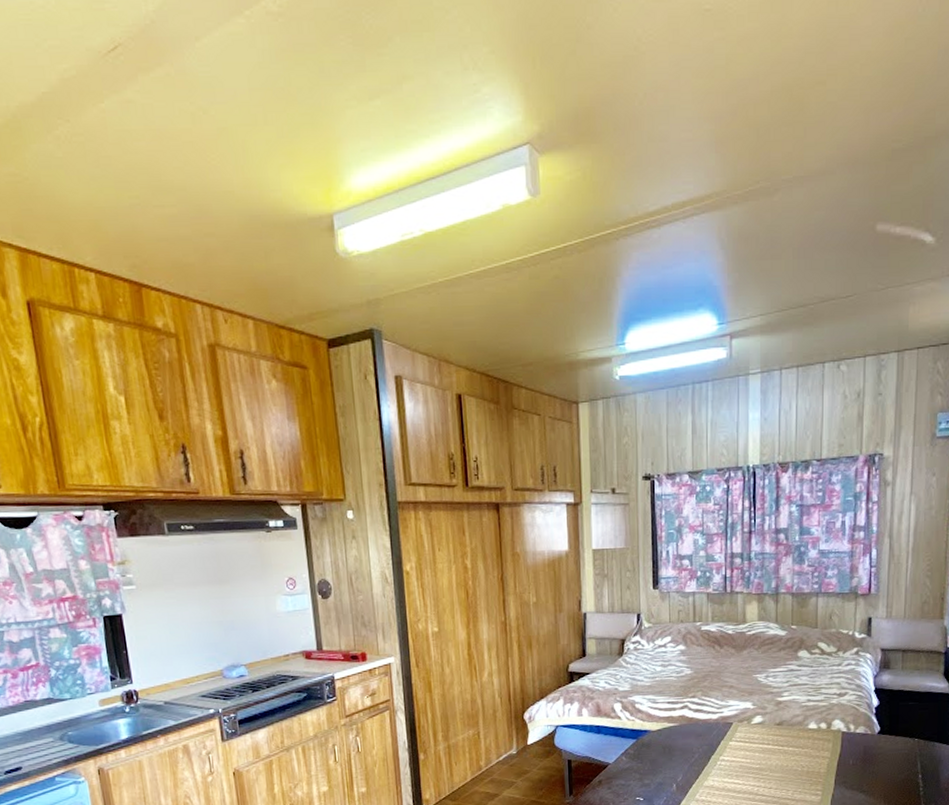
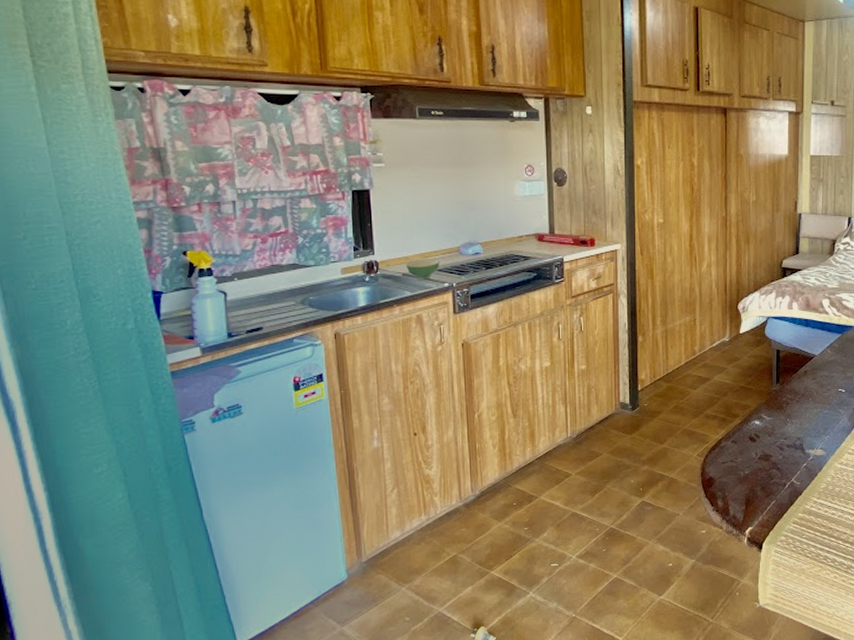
bowl: none [167,684,203,709] -> present [406,259,440,281]

